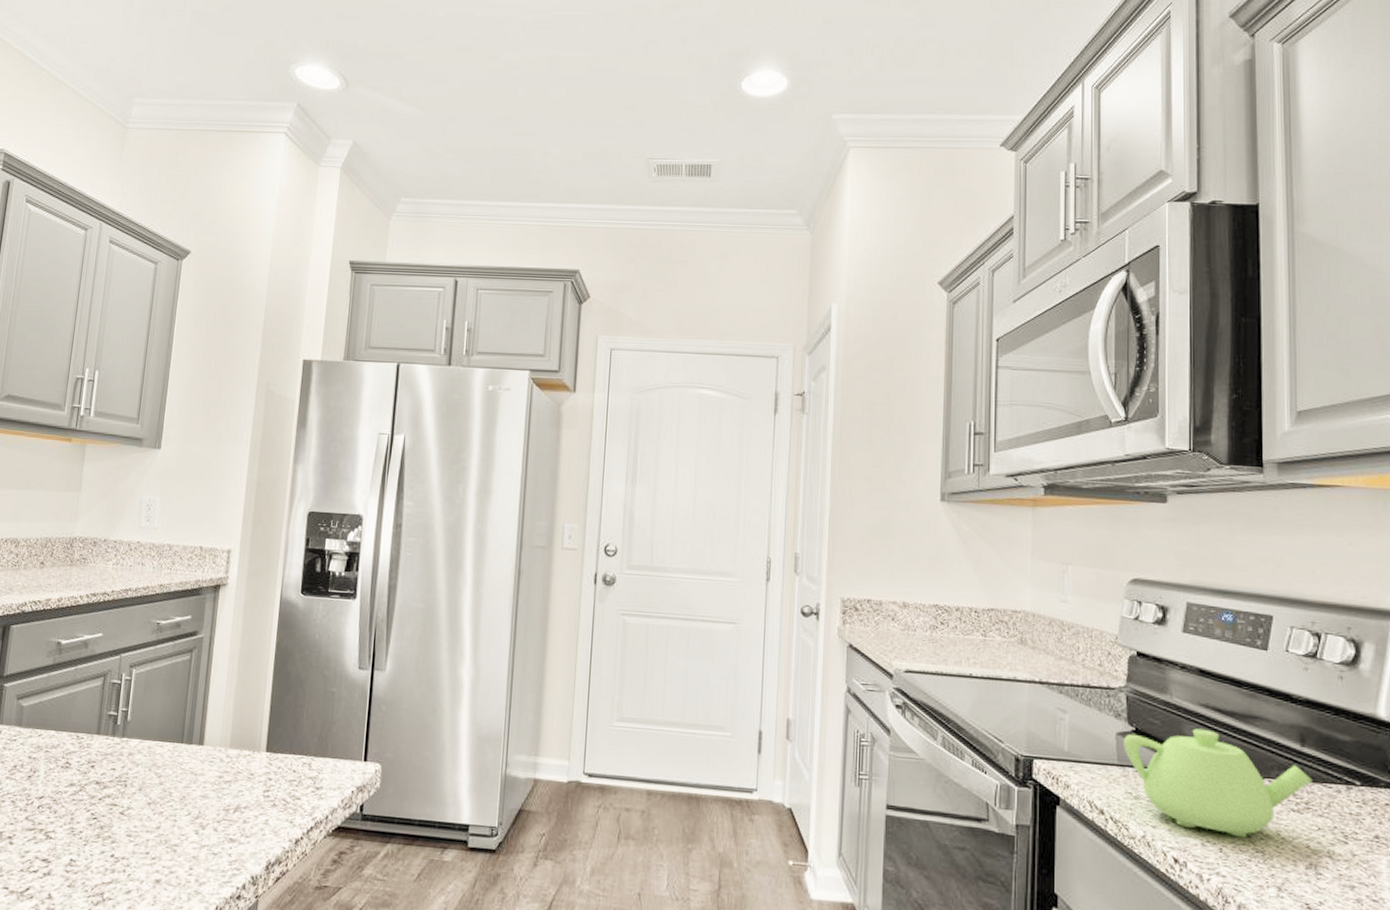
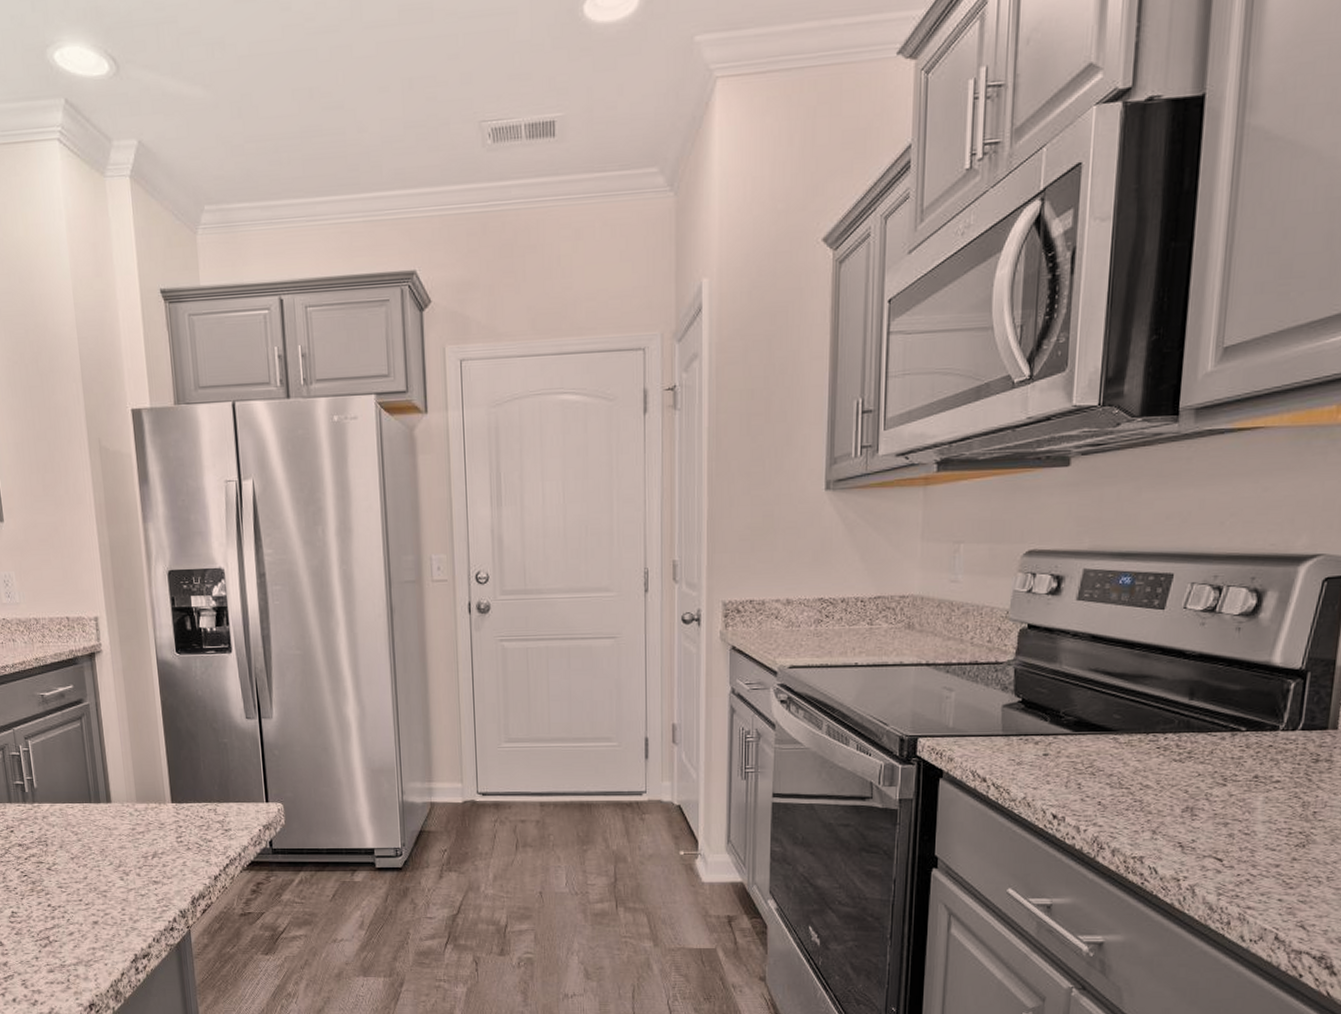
teapot: present [1123,728,1313,838] -> none [1009,693,1198,790]

